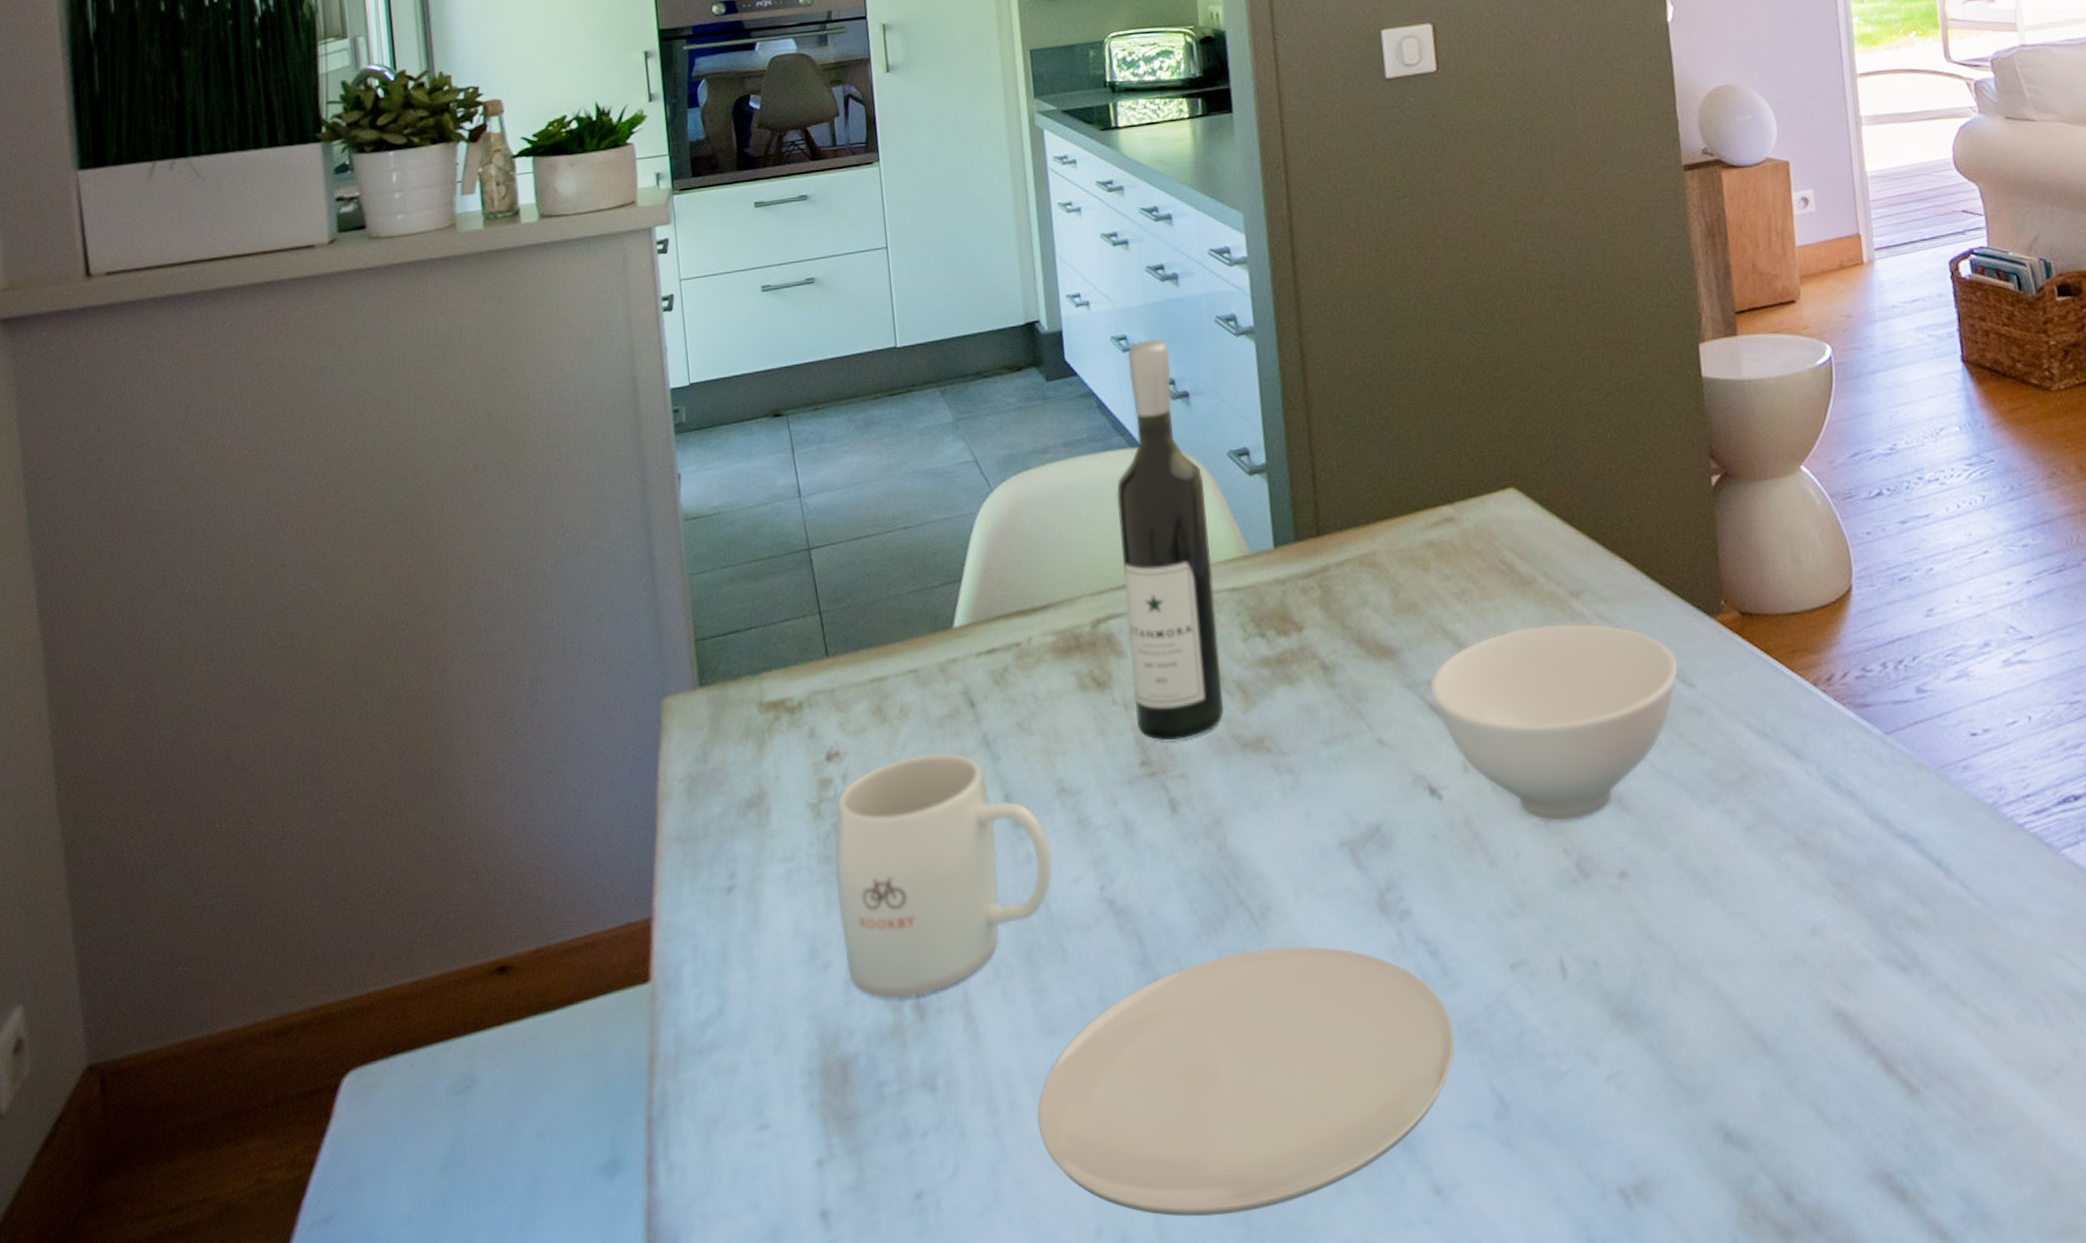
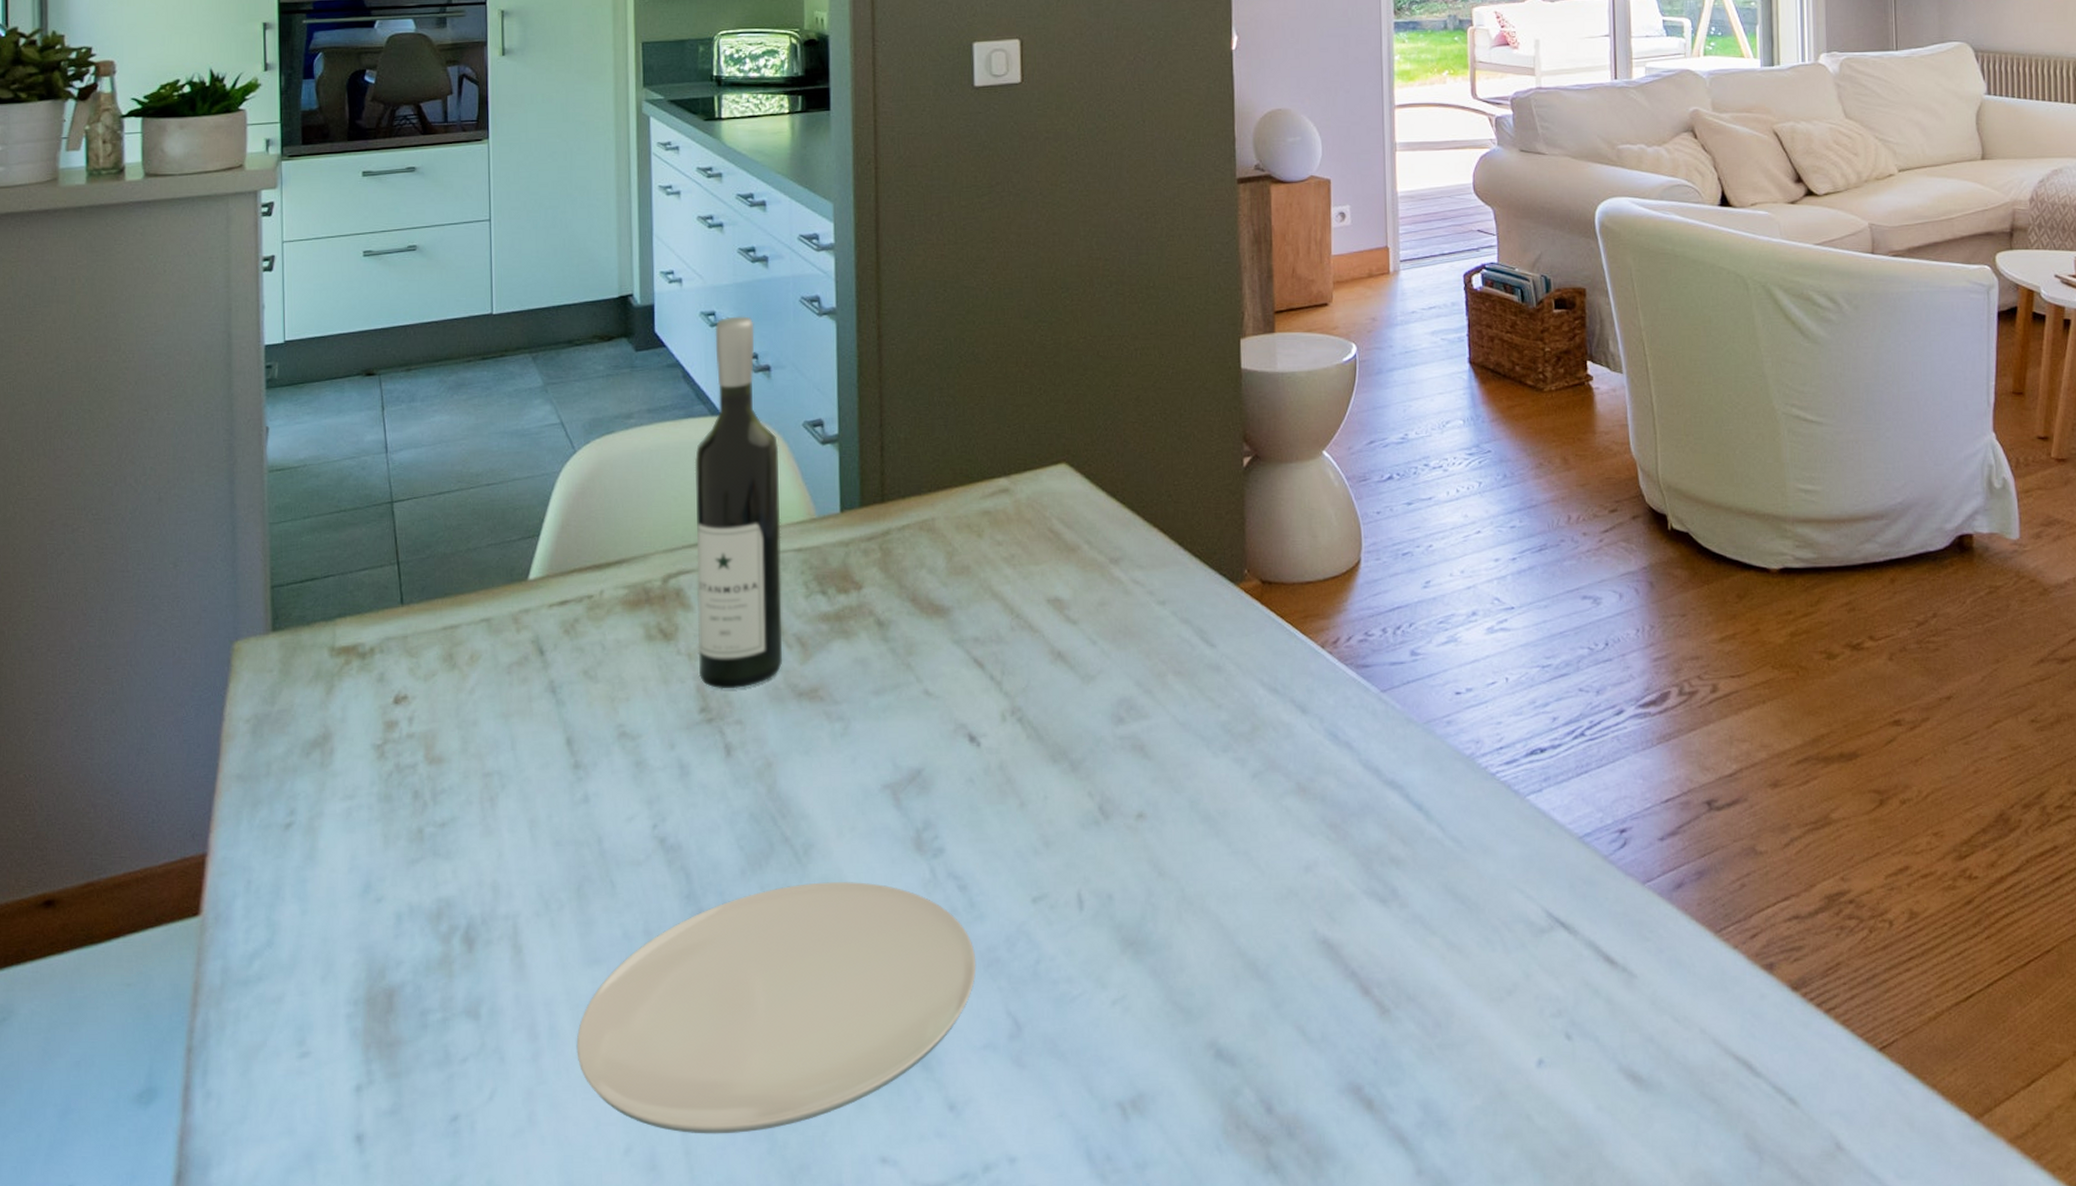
mug: present [834,752,1054,1000] -> none [393,697,609,932]
bowl: present [1429,622,1680,821] -> none [976,586,1204,767]

